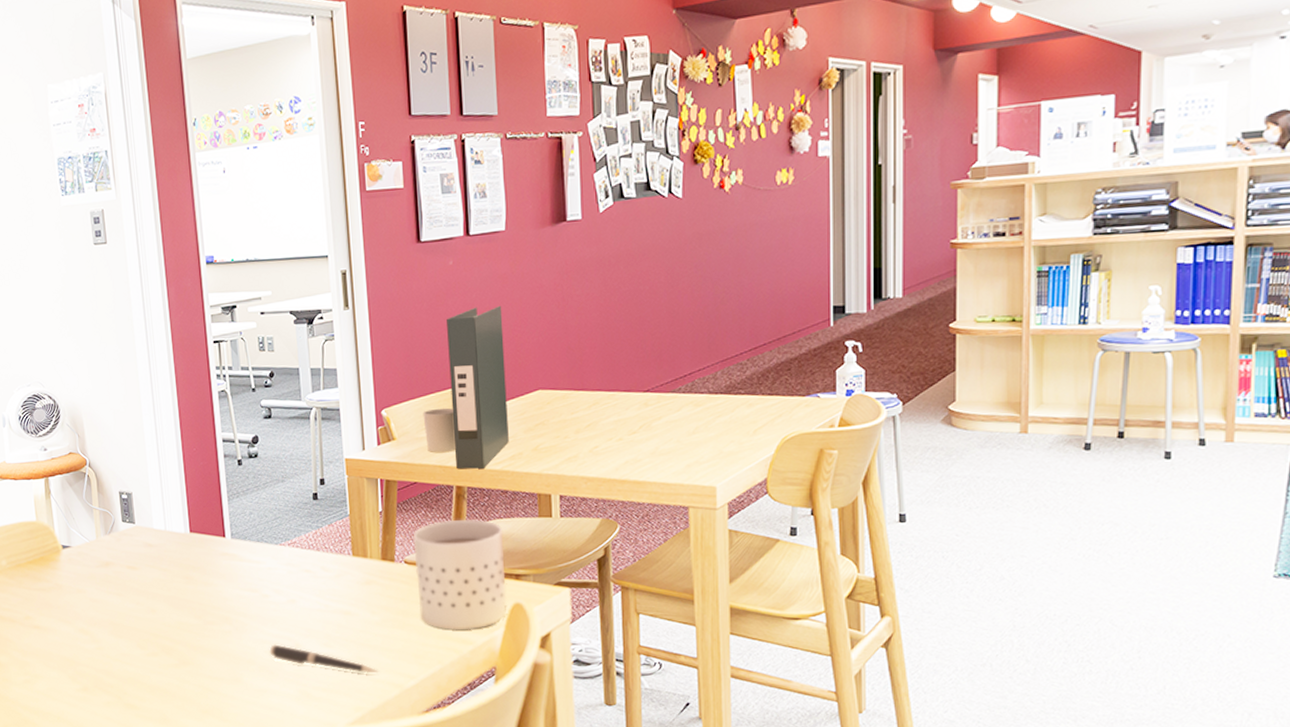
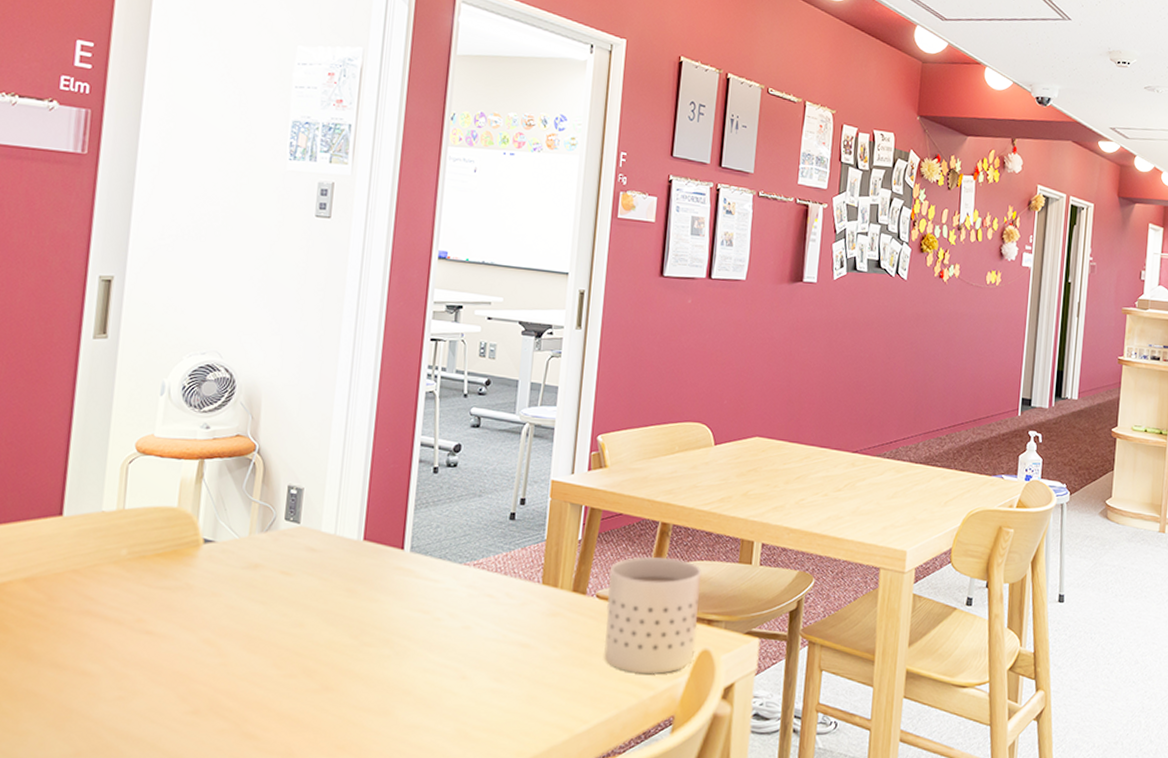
pen: present [269,644,379,674] -> none [430,674,550,715]
mug: present [423,408,457,453] -> none [638,441,670,488]
binder: present [447,305,509,469] -> none [665,347,732,508]

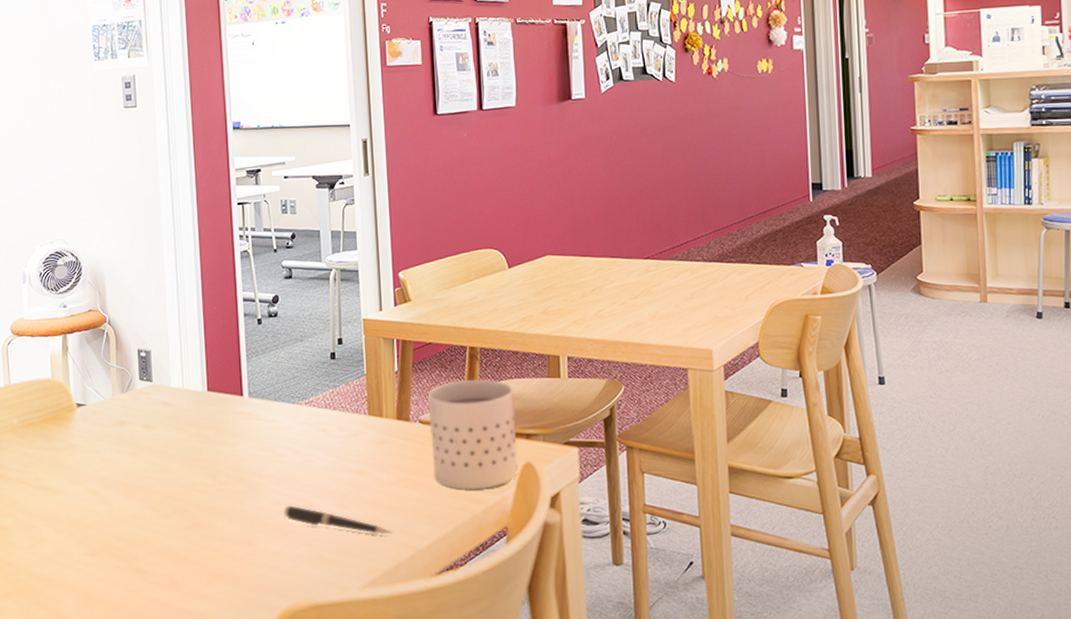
pen: none [430,674,550,715] -> present [284,505,393,535]

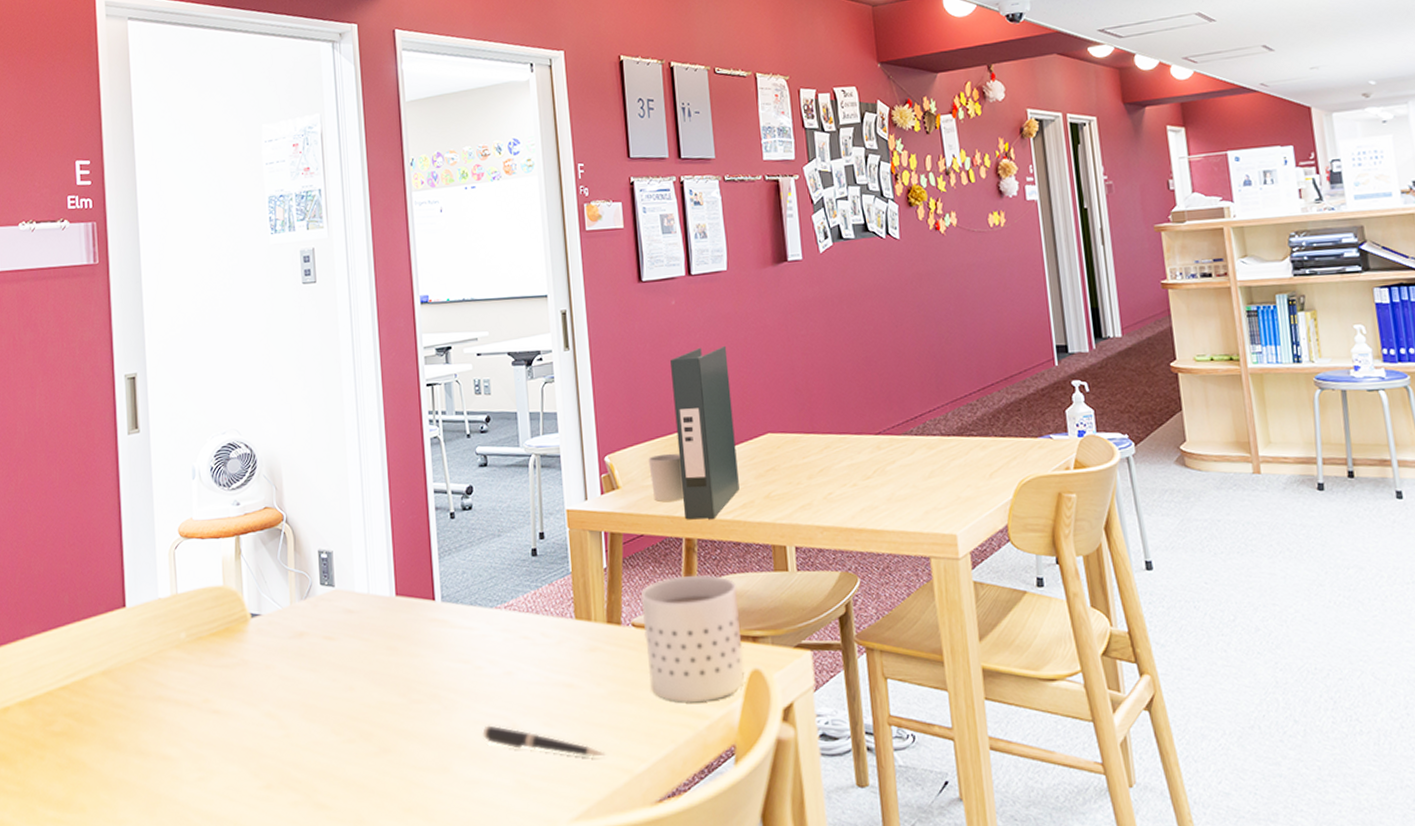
mug: none [438,271,470,315] -> present [648,453,685,503]
binder: none [461,175,520,331] -> present [670,345,740,520]

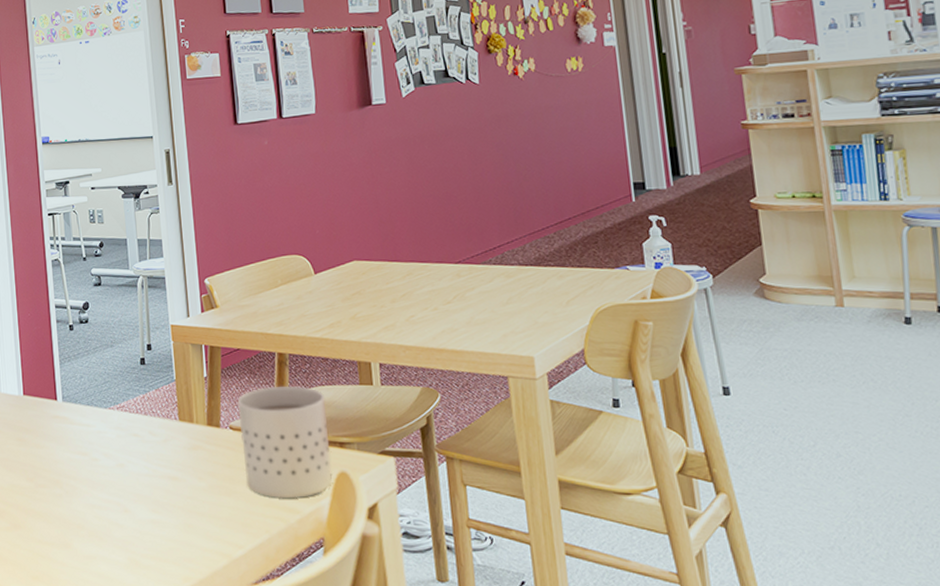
pen: present [482,725,606,758] -> none [99,509,207,542]
mug: present [648,453,685,503] -> none [244,277,277,321]
binder: present [670,345,740,520] -> none [264,181,327,337]

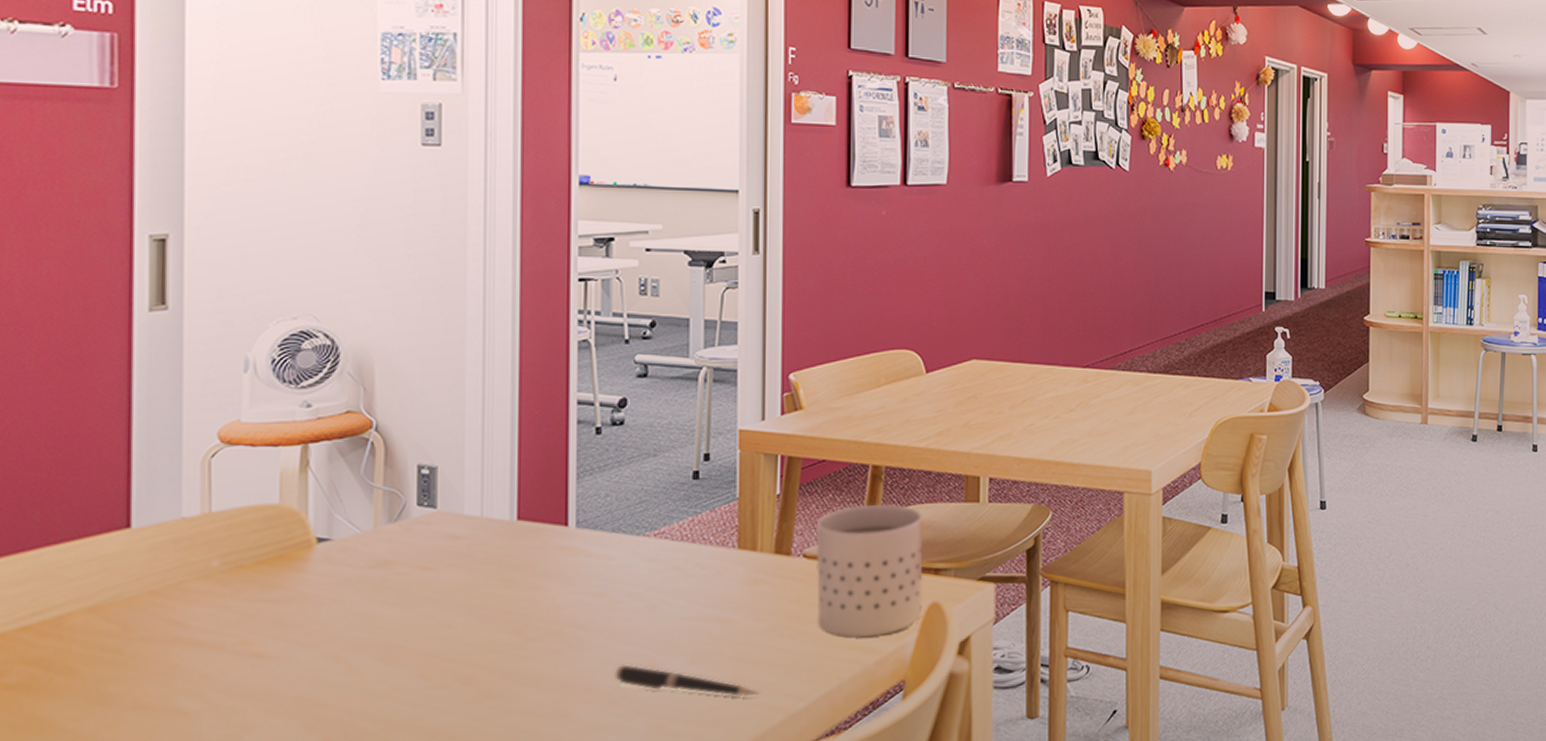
pen: none [99,509,207,542] -> present [614,665,760,697]

